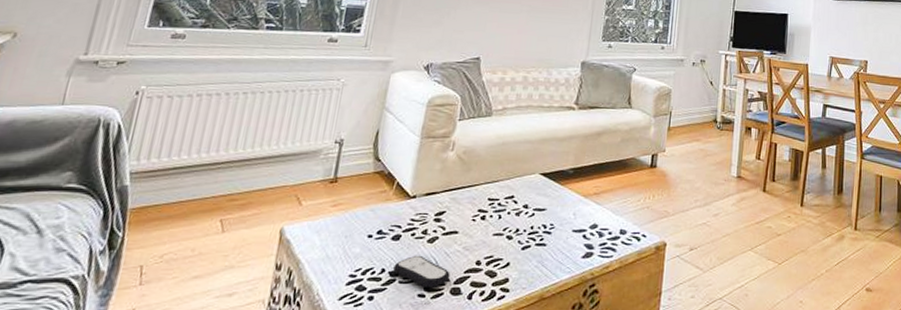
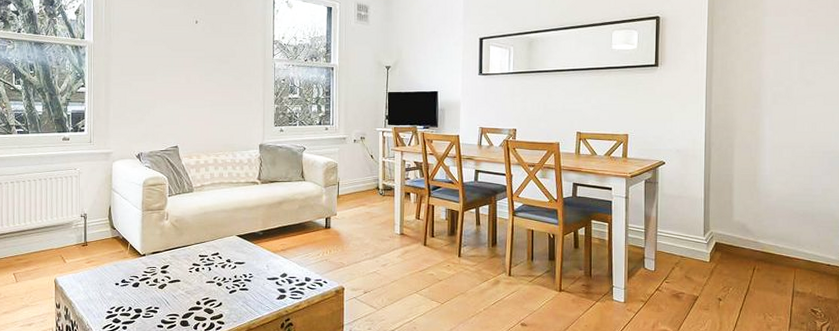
remote control: present [393,255,450,289] -> none [137,297,179,321]

